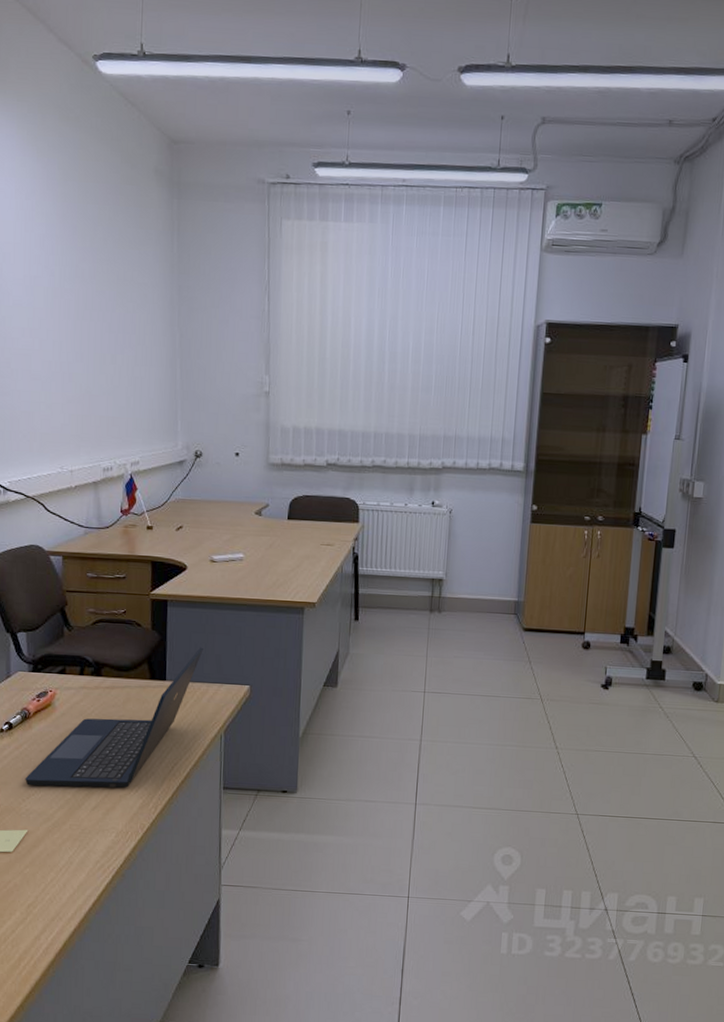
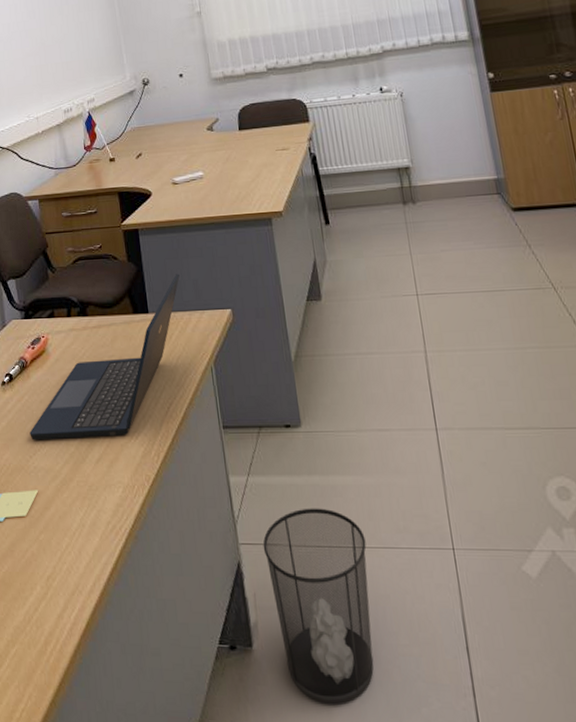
waste bin: none [243,859,336,1010] -> present [262,508,374,705]

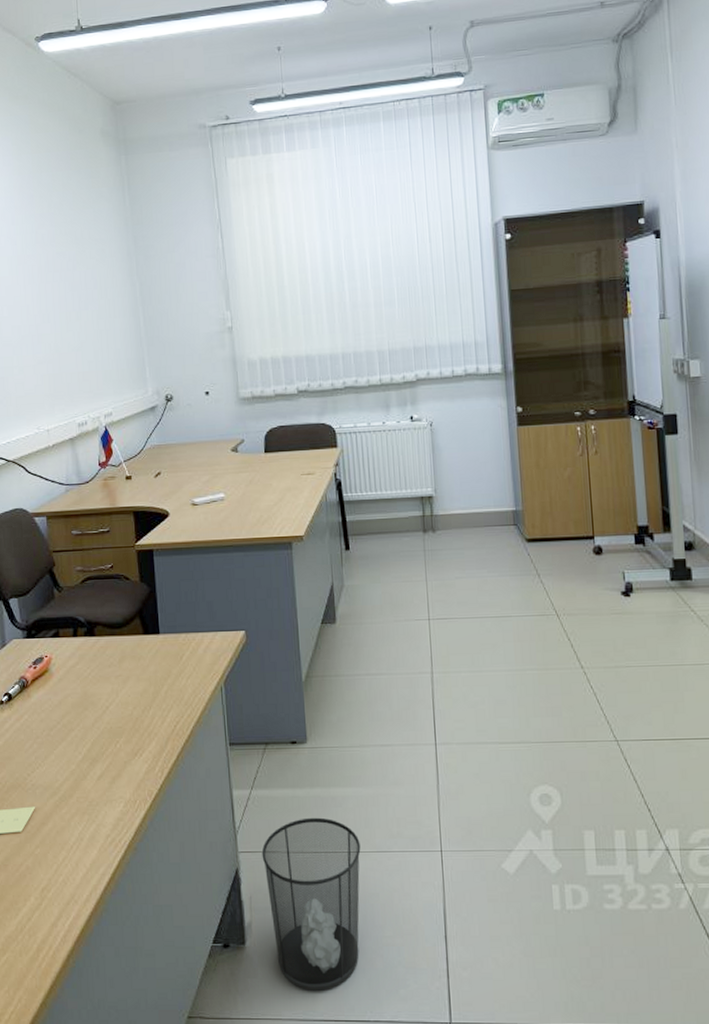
laptop: present [29,273,180,440] -> none [28,595,194,759]

